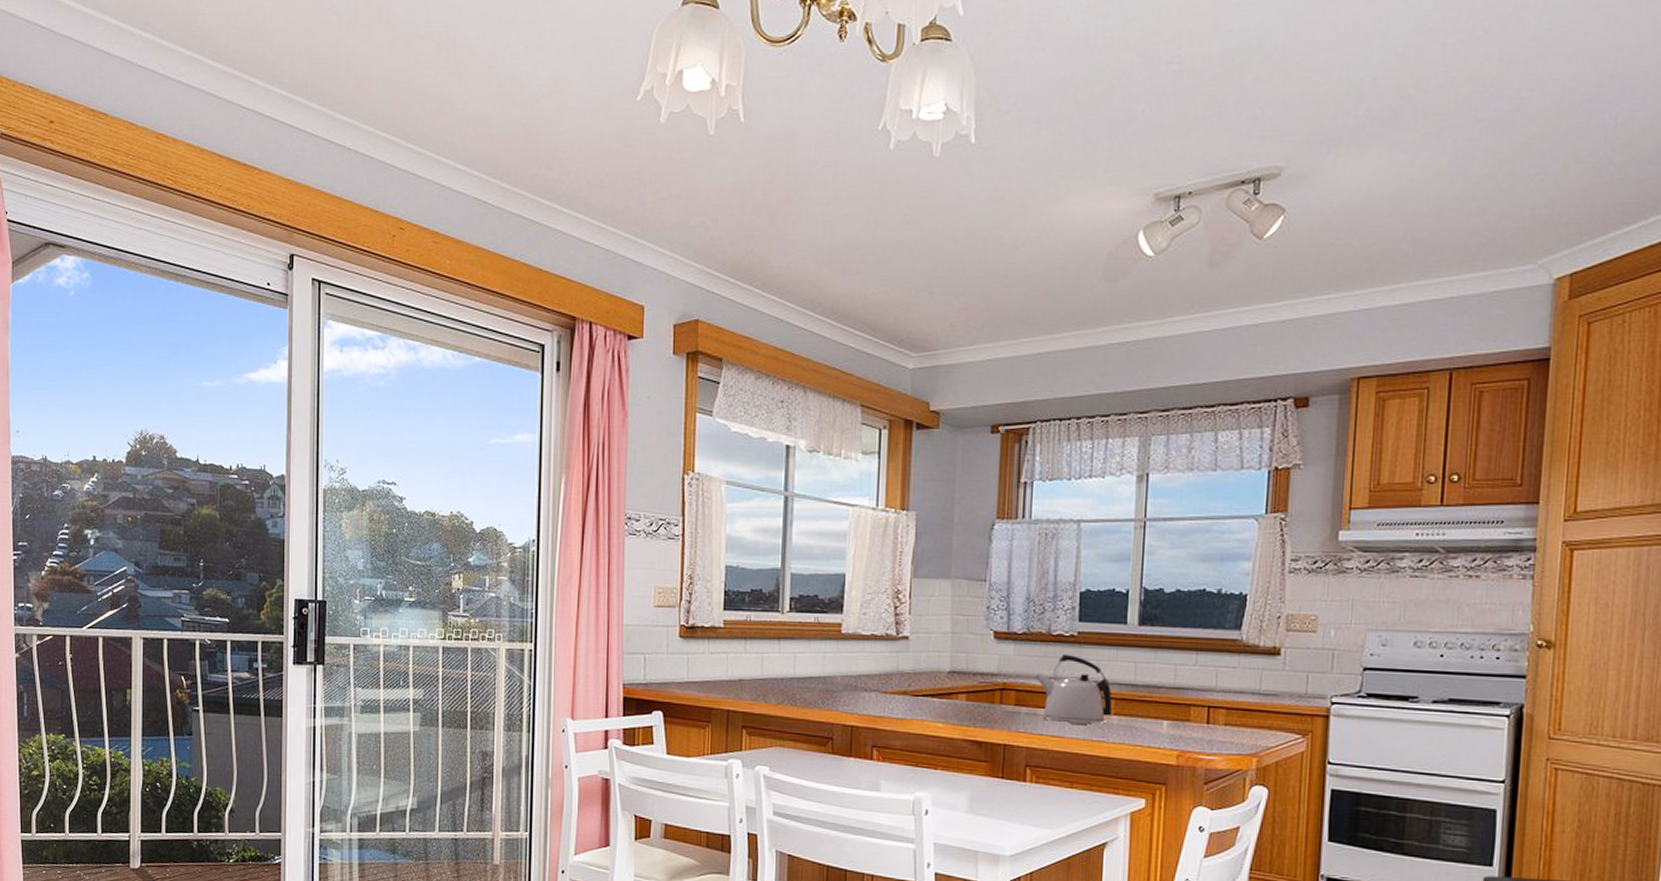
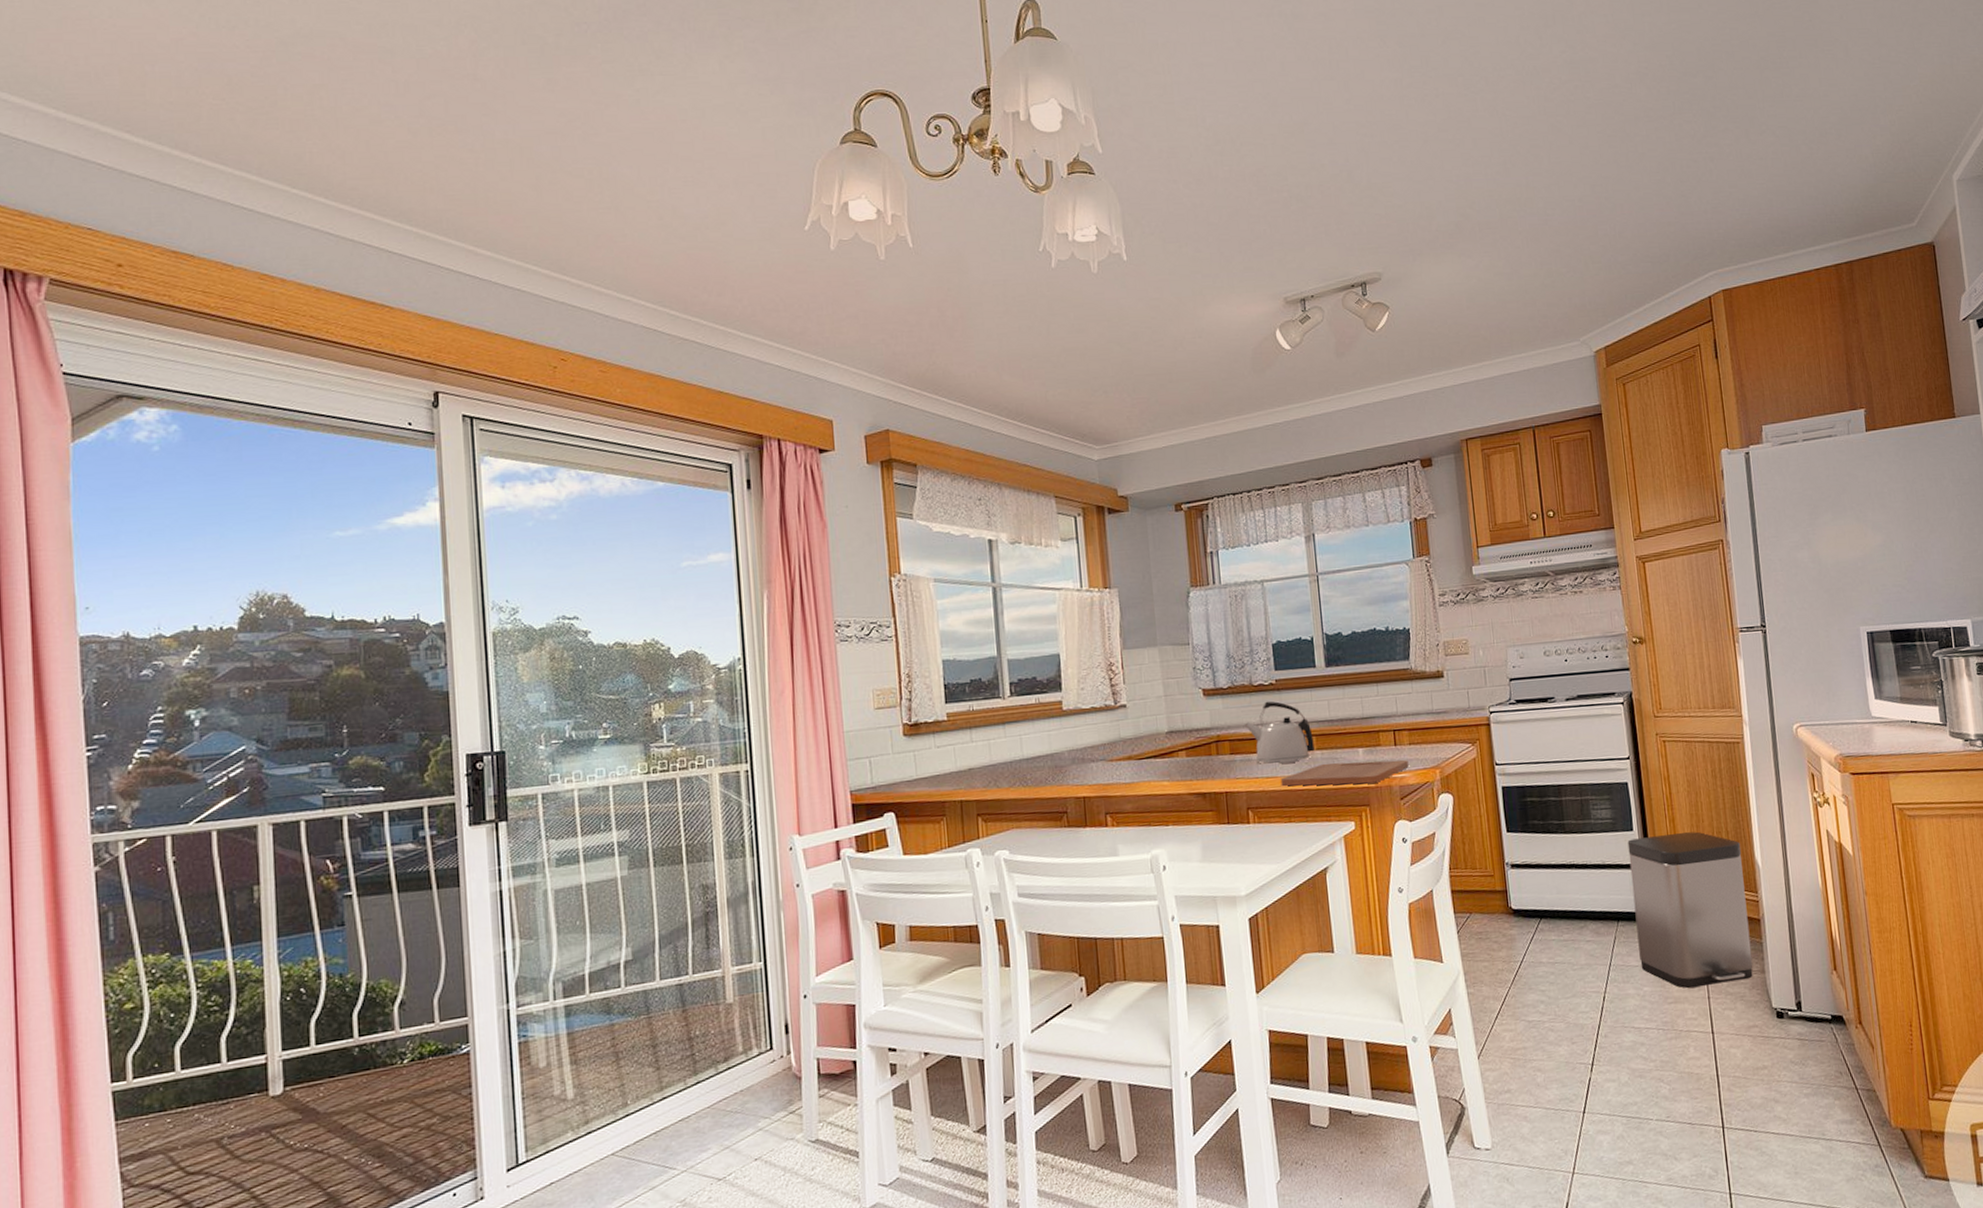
cutting board: none [1067,730,1220,761] -> present [1280,760,1409,787]

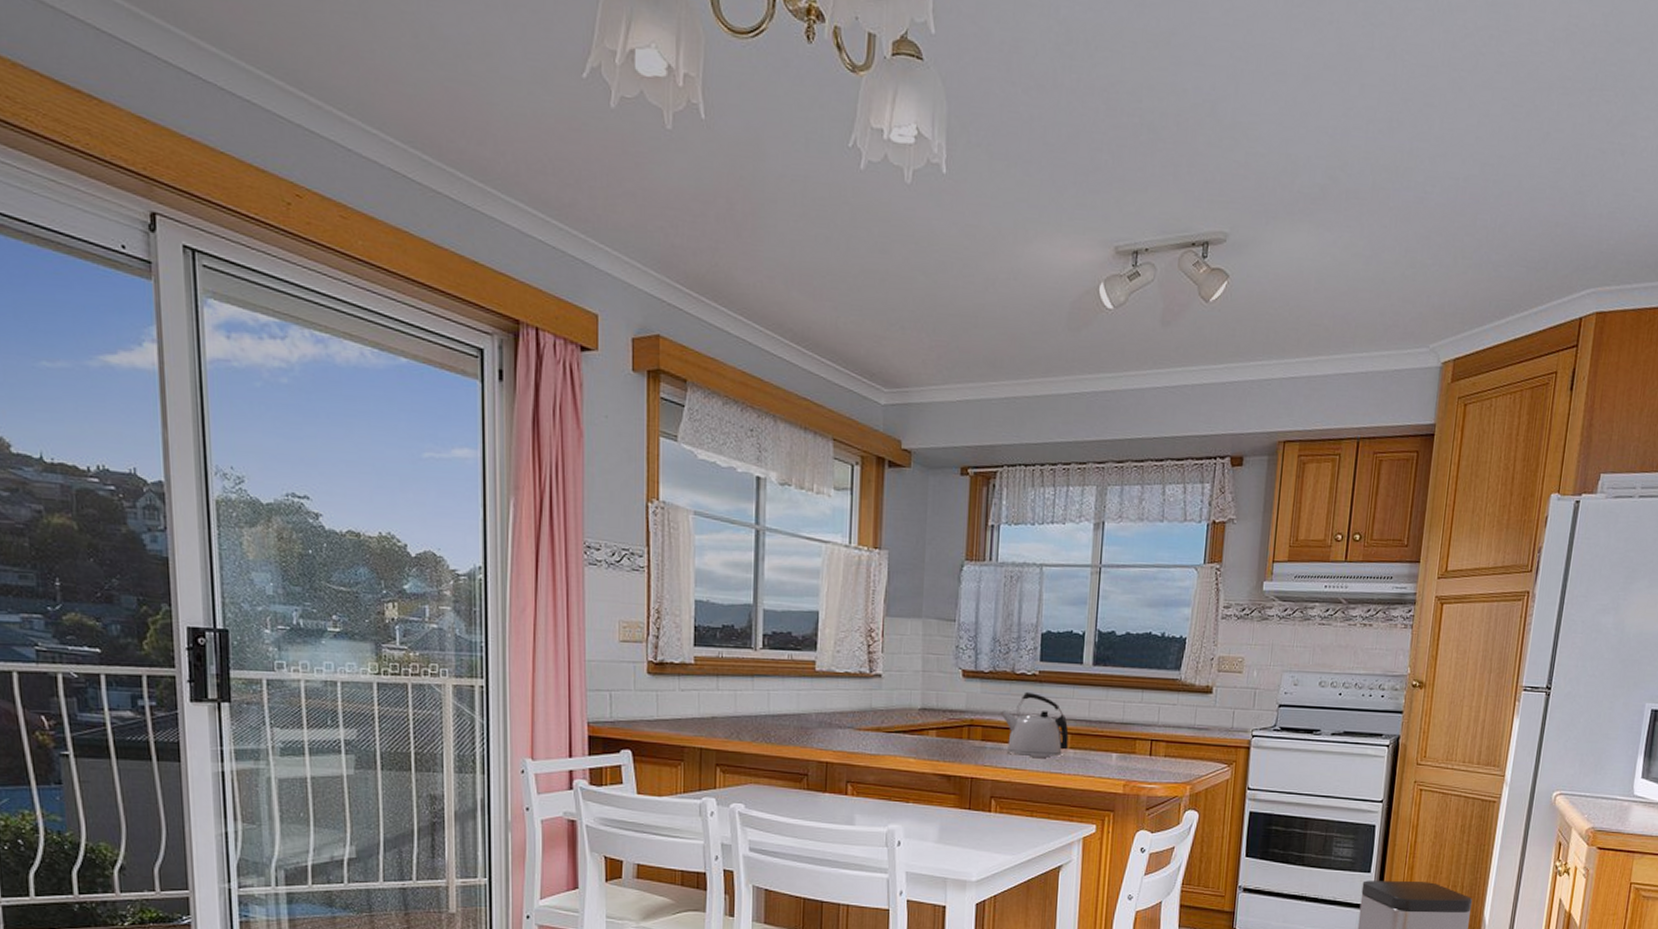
cutting board: present [1280,760,1409,787] -> none [1028,763,1161,790]

